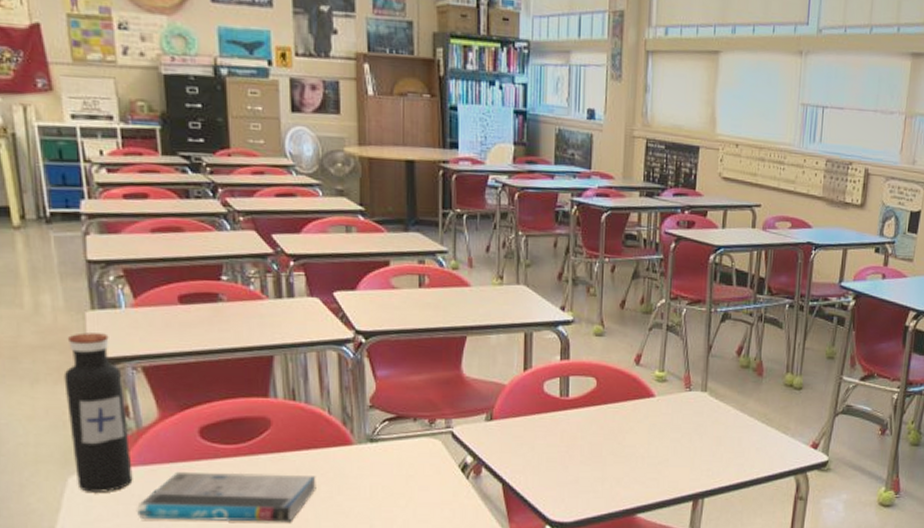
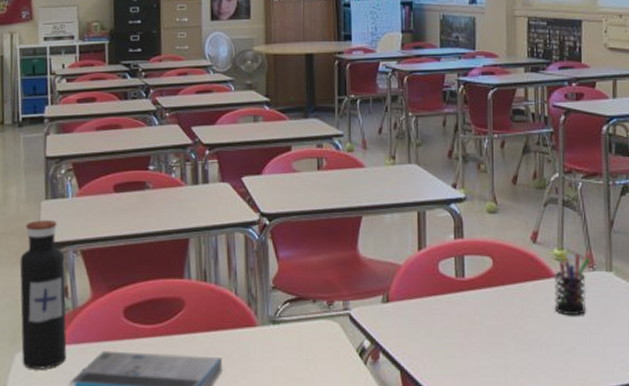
pen holder: none [652,373,688,431] -> present [554,251,590,315]

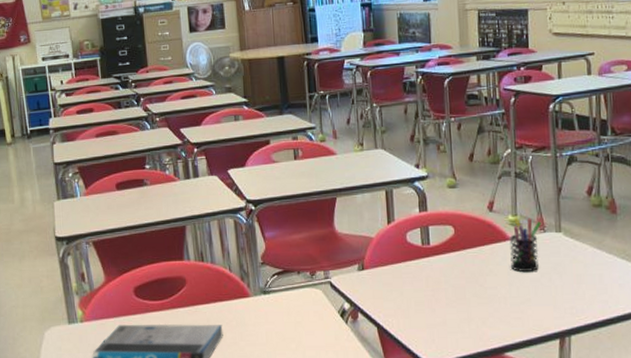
water bottle: present [19,220,67,369] -> none [40,217,89,343]

